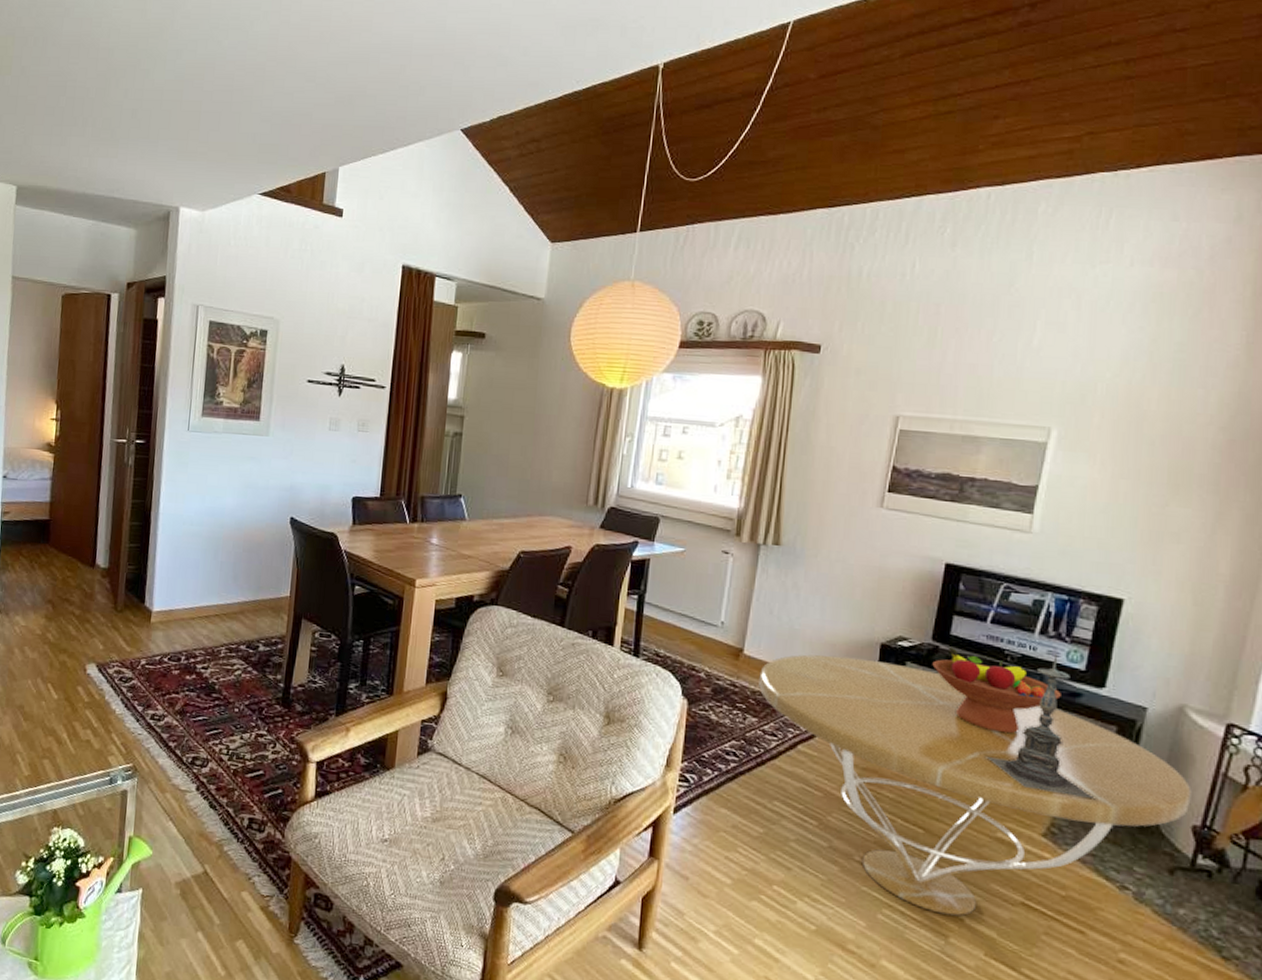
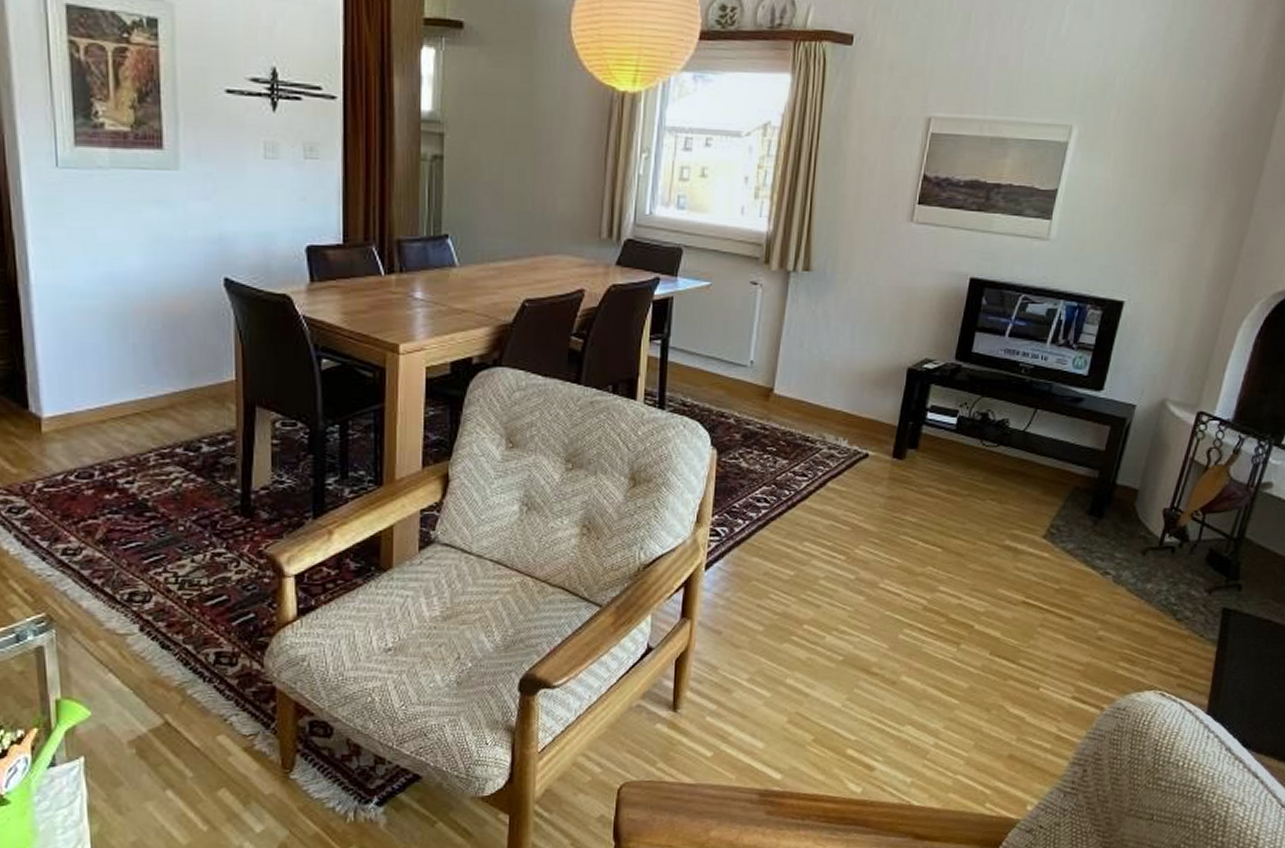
coffee table: present [759,654,1192,916] -> none [789,386,1165,624]
fruit bowl: present [932,646,1061,734] -> none [954,364,1066,445]
candle holder: present [984,652,1097,800] -> none [997,360,1090,498]

